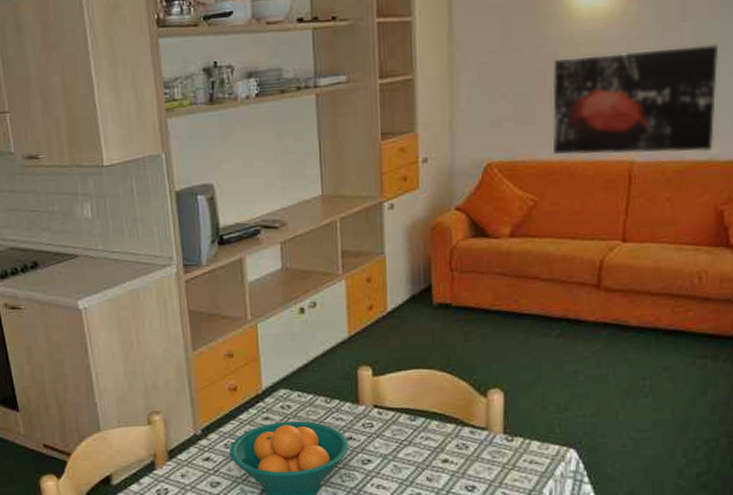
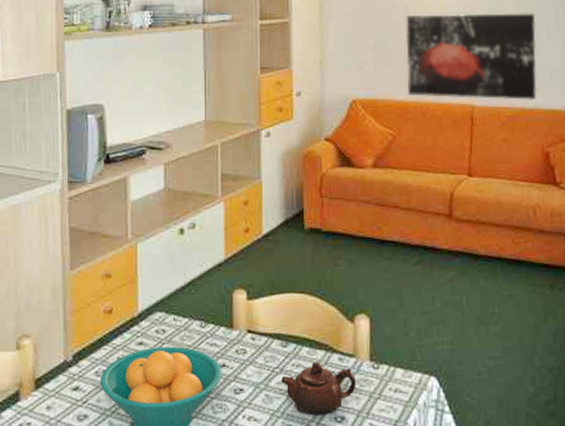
teapot: none [410,435,488,485] -> present [281,362,356,416]

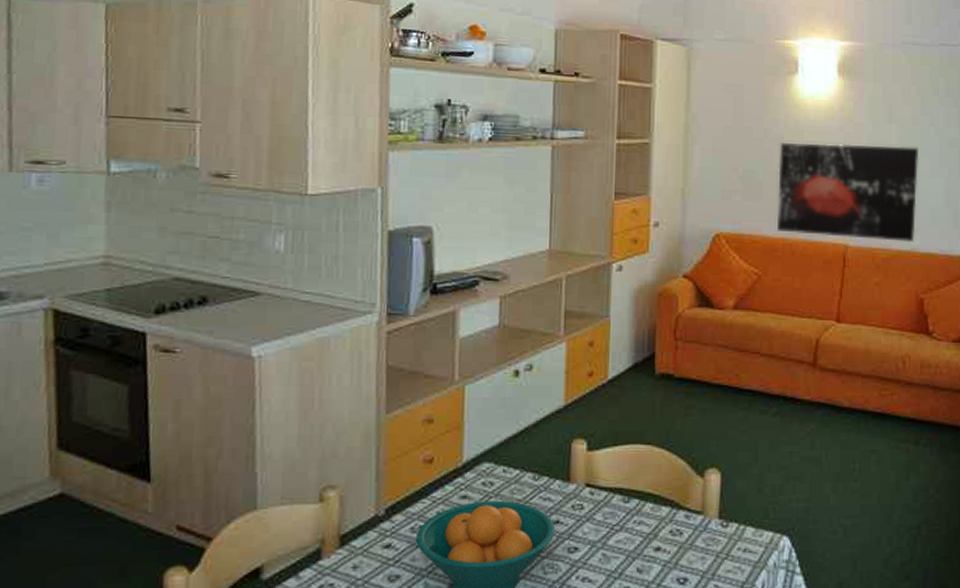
teapot: present [281,362,356,416] -> none [621,519,702,577]

